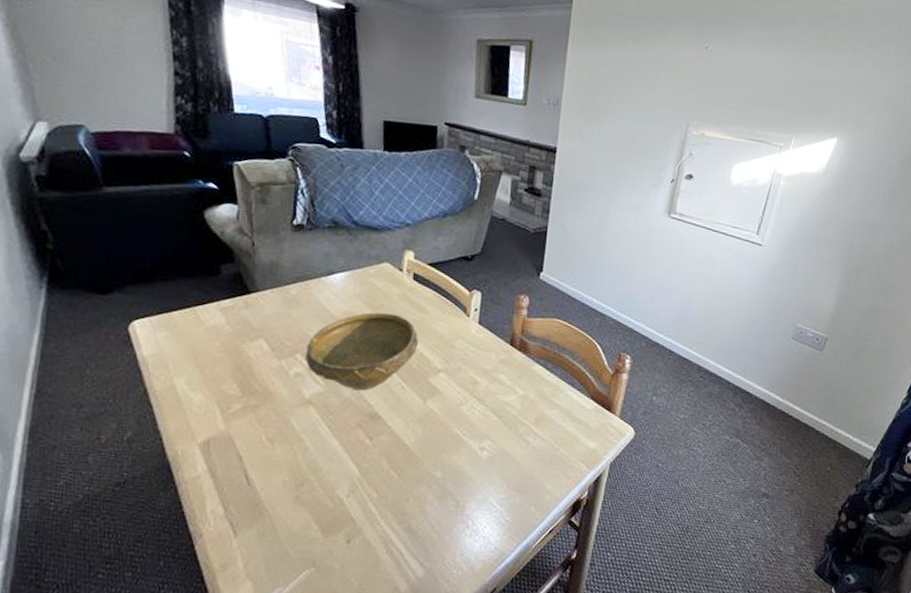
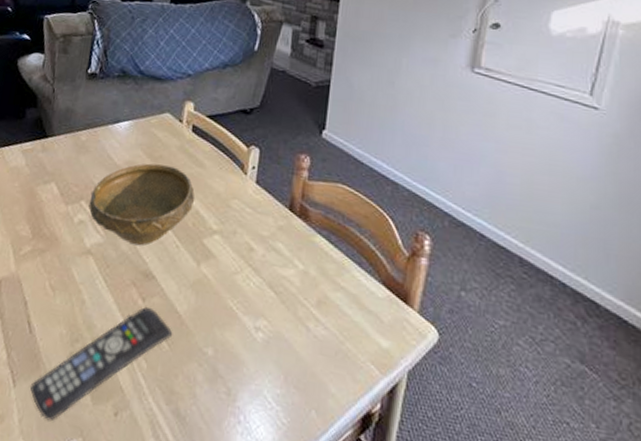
remote control: none [254,444,402,560] -> present [30,306,173,421]

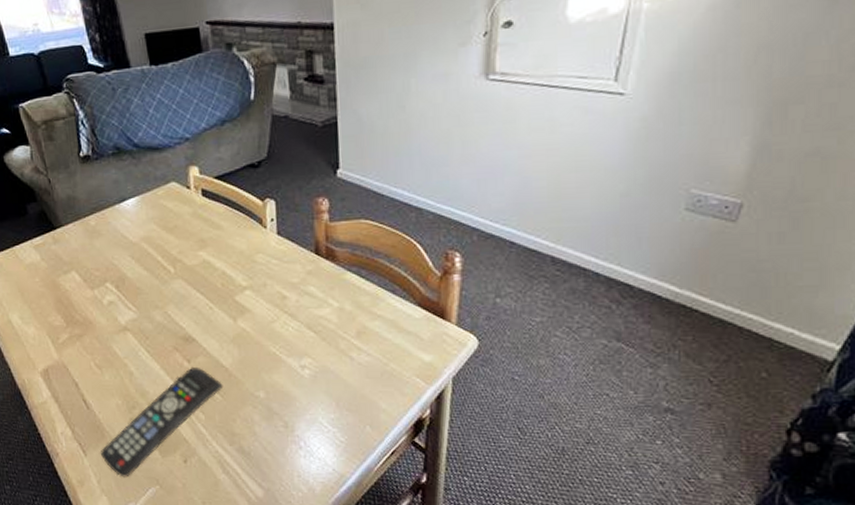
bowl: present [88,163,195,246] -> none [113,234,219,314]

